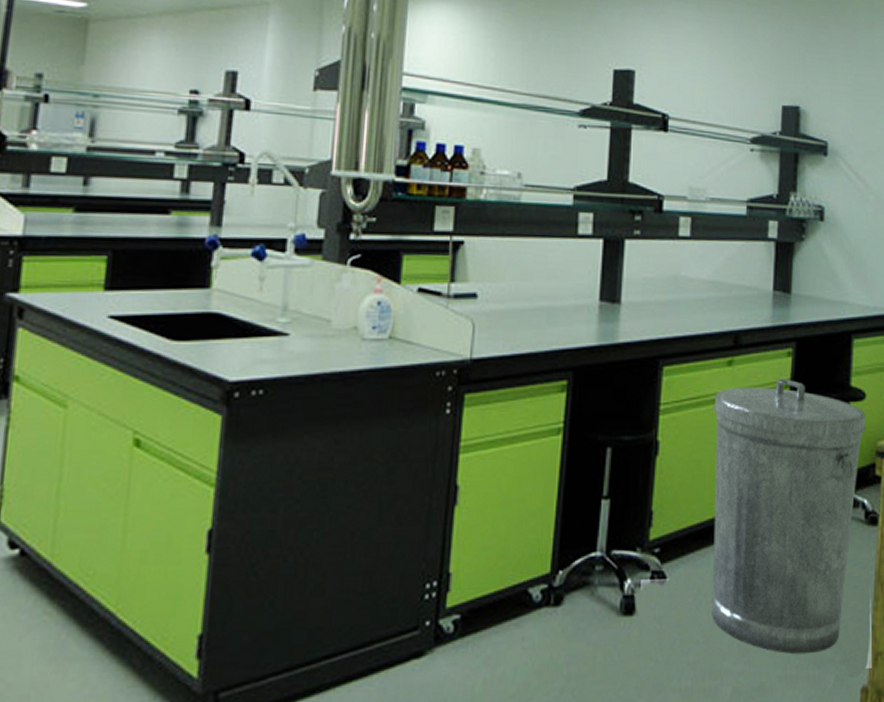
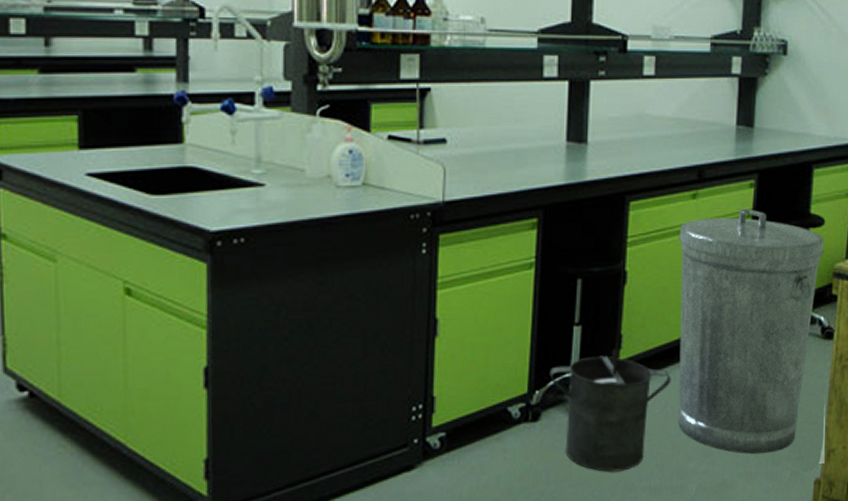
bucket: none [574,527,705,669] -> present [549,349,671,473]

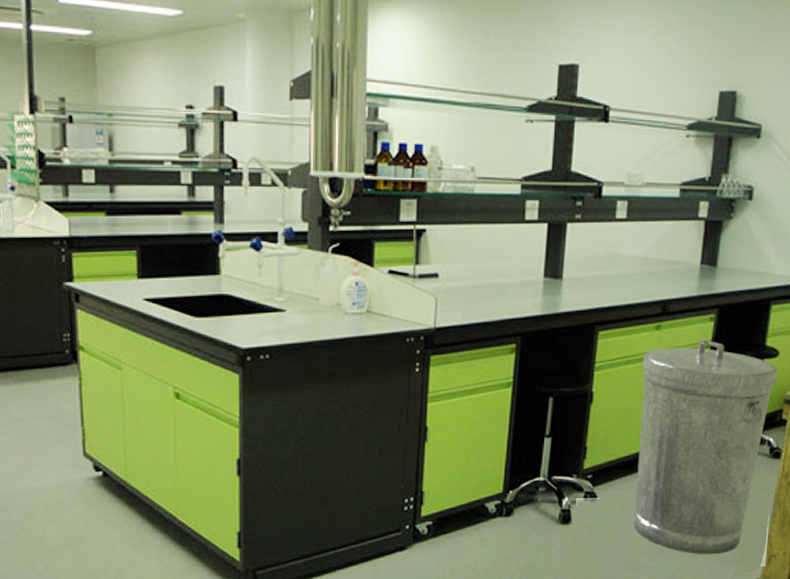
bucket: present [549,349,671,473] -> none [522,459,629,563]

